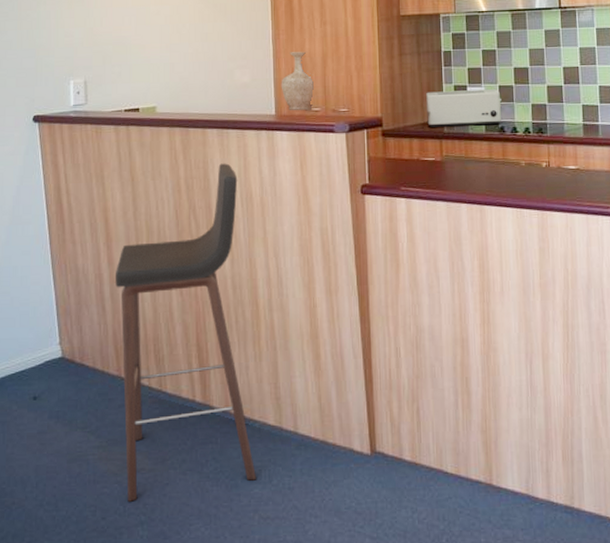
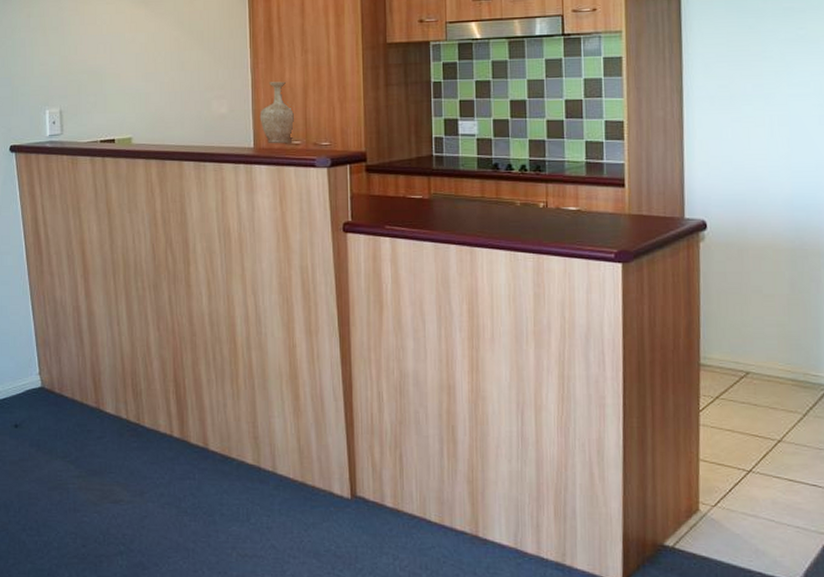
bar stool: present [114,163,256,502] -> none [92,197,234,532]
toaster: present [426,89,503,128] -> none [413,123,497,164]

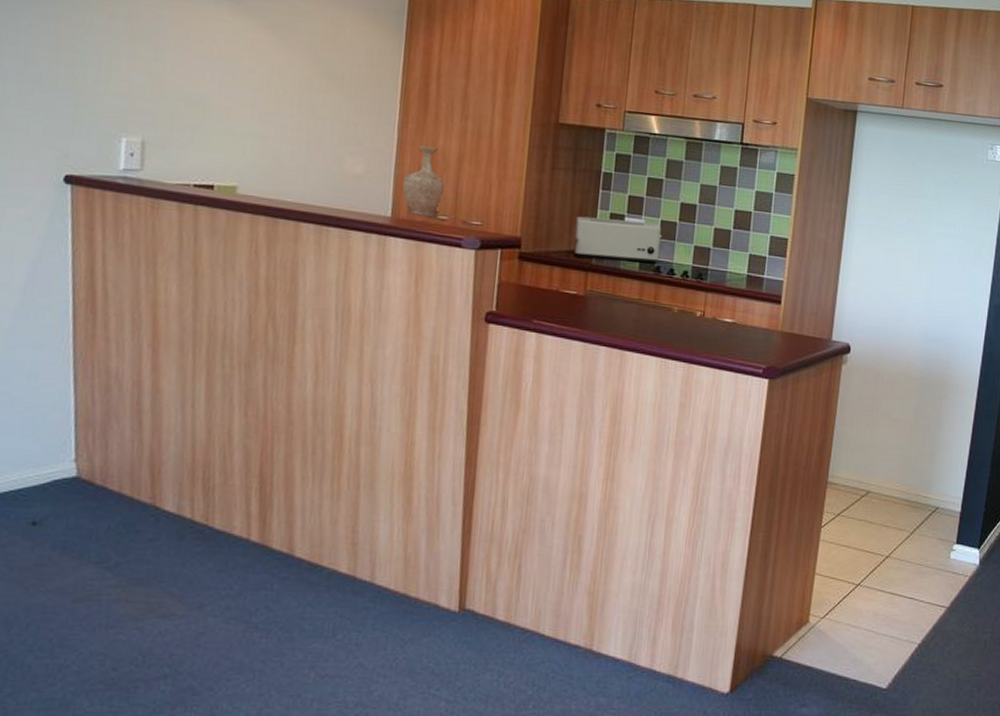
toaster: none [413,123,497,164] -> present [572,216,663,264]

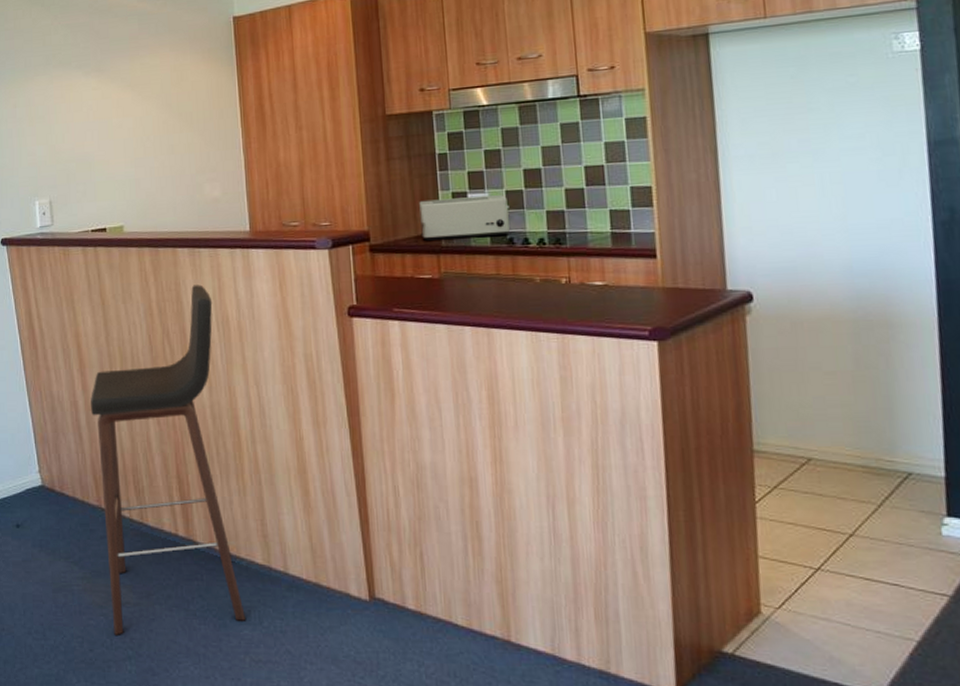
bar stool: none [149,266,335,651] -> present [90,284,245,635]
vase: present [402,145,444,218] -> none [254,160,293,227]

